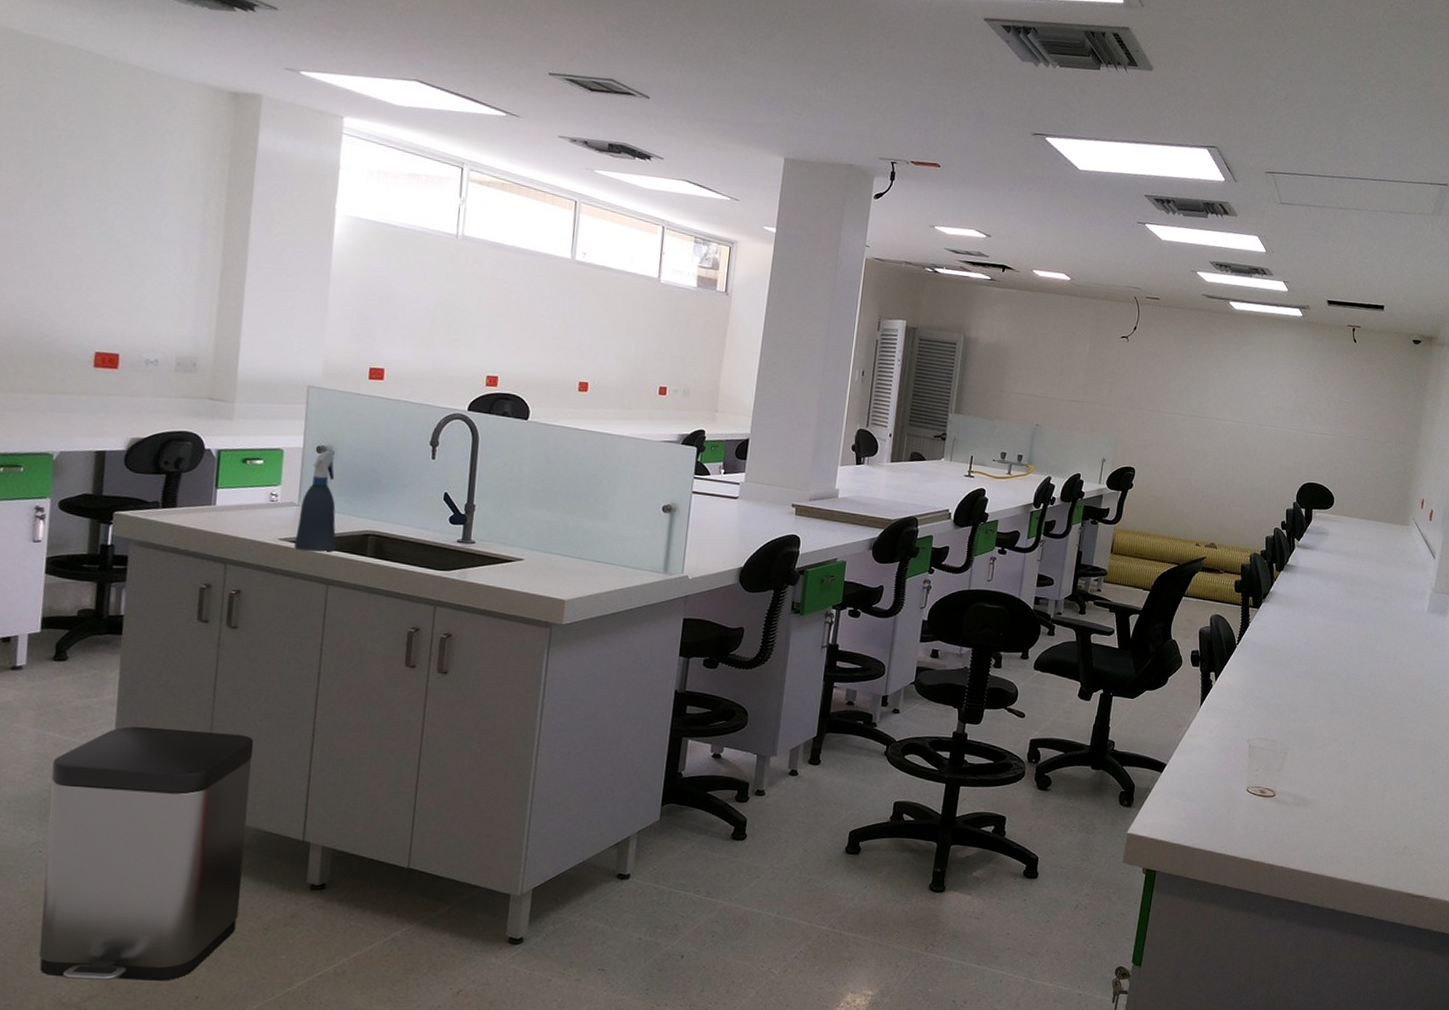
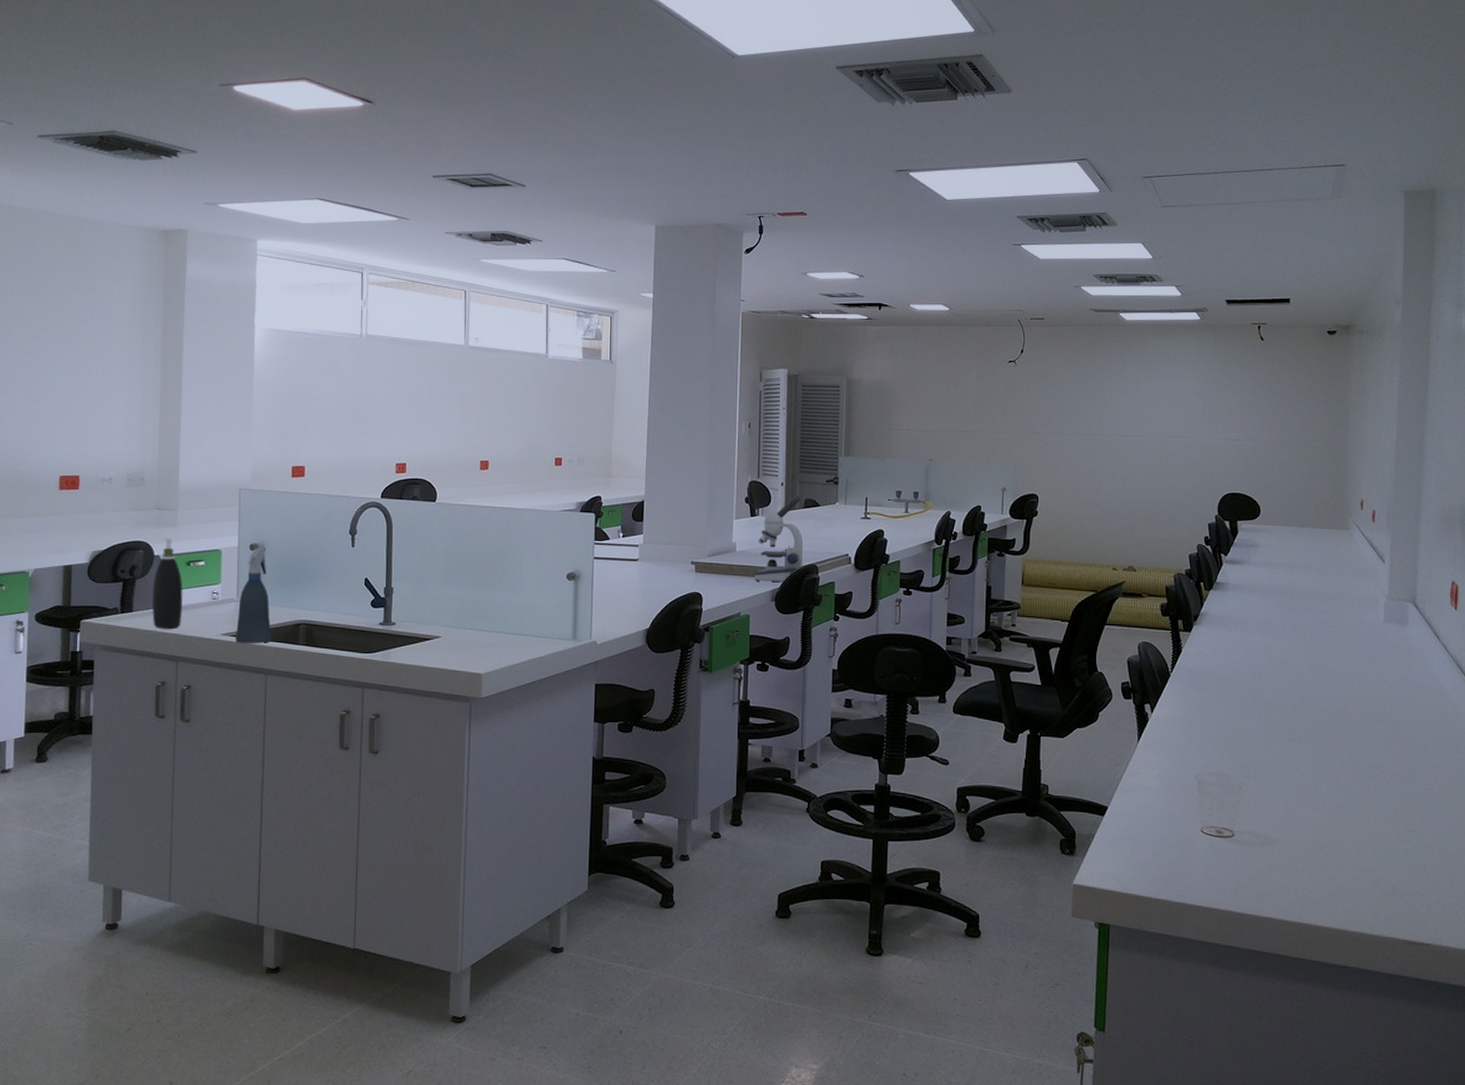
pedal bin: present [38,726,255,981] -> none [33,820,210,1068]
soap dispenser: none [199,430,237,530] -> present [151,537,183,630]
microscope: none [854,446,909,531] -> present [754,494,804,582]

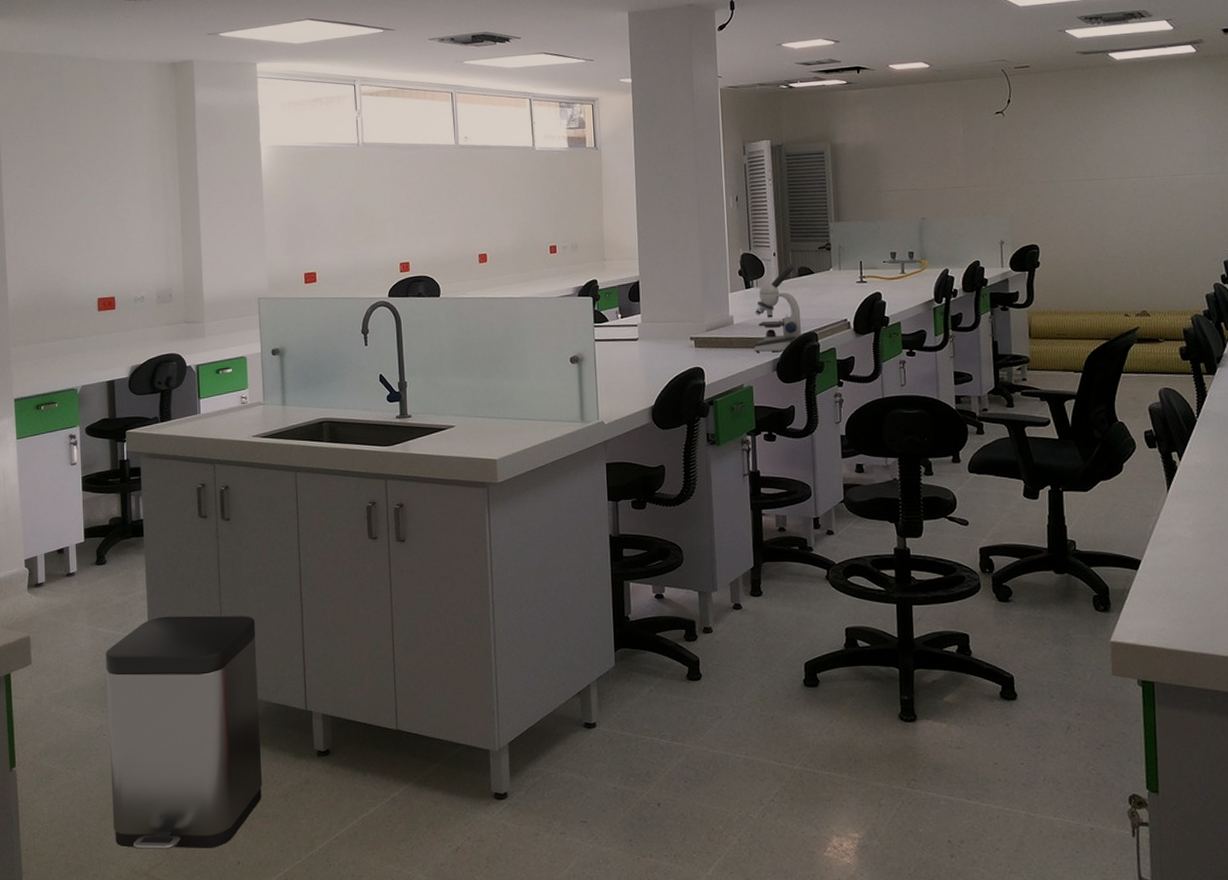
pedal bin: none [33,820,210,1068] -> present [105,615,263,849]
soap dispenser: present [151,537,183,630] -> none [187,348,216,435]
spray bottle: present [235,547,272,644] -> none [265,351,298,444]

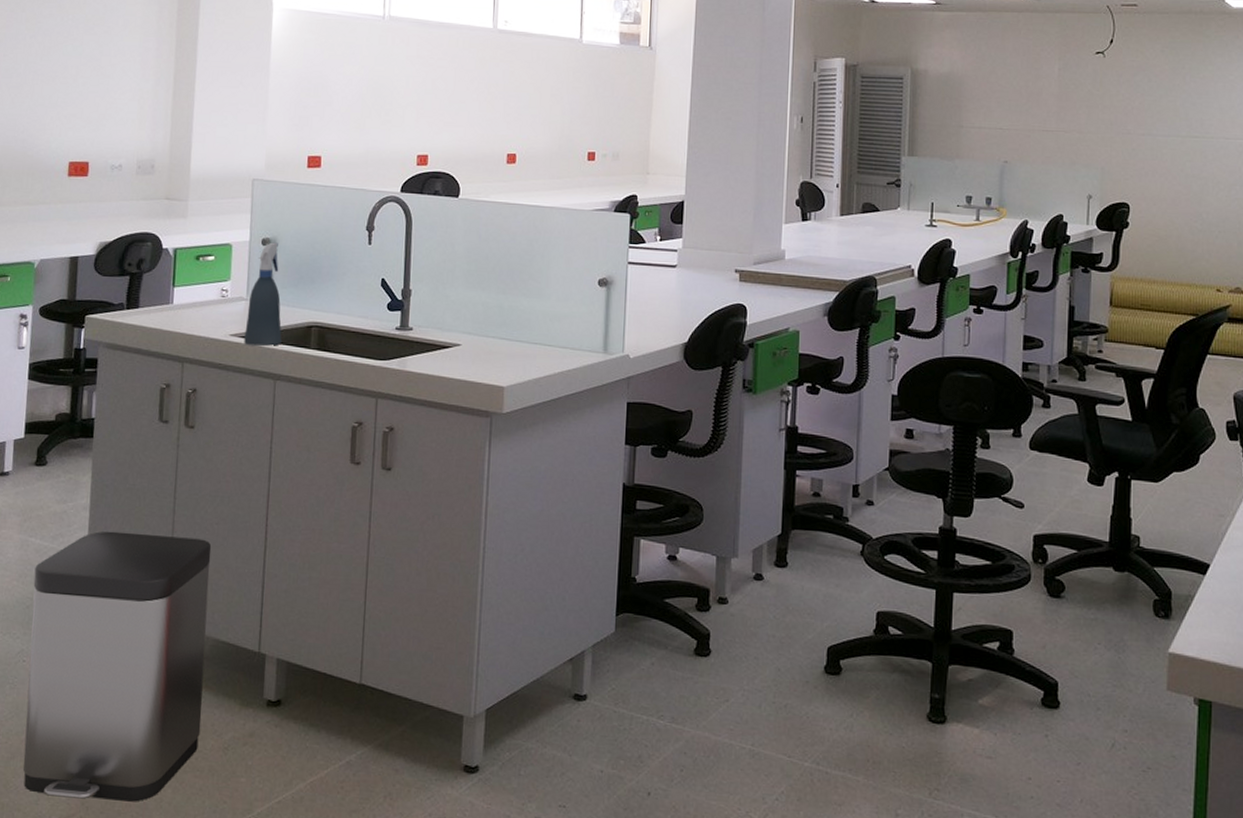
spray bottle: none [265,351,298,444] -> present [244,242,282,347]
microscope: present [754,263,802,353] -> none [805,197,861,295]

